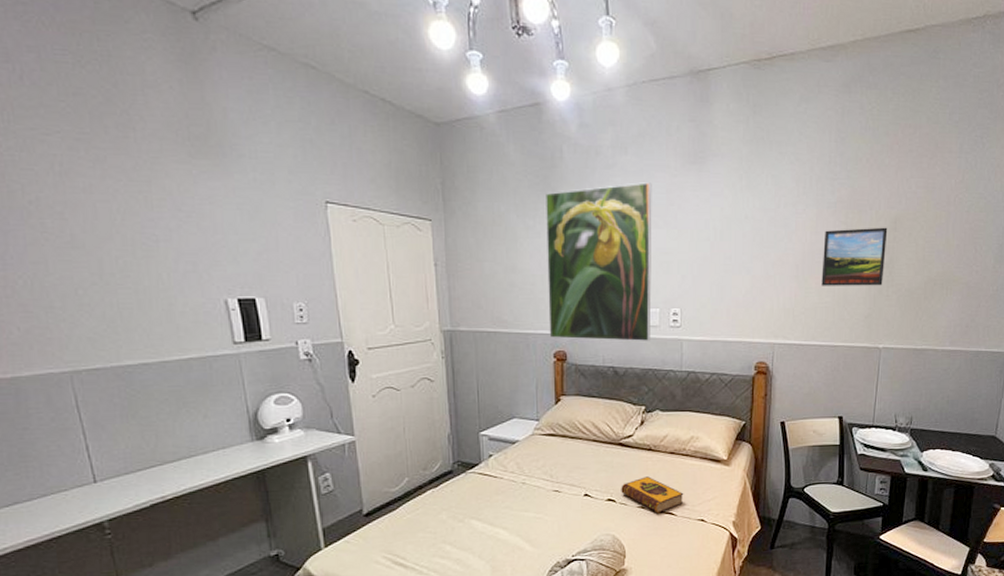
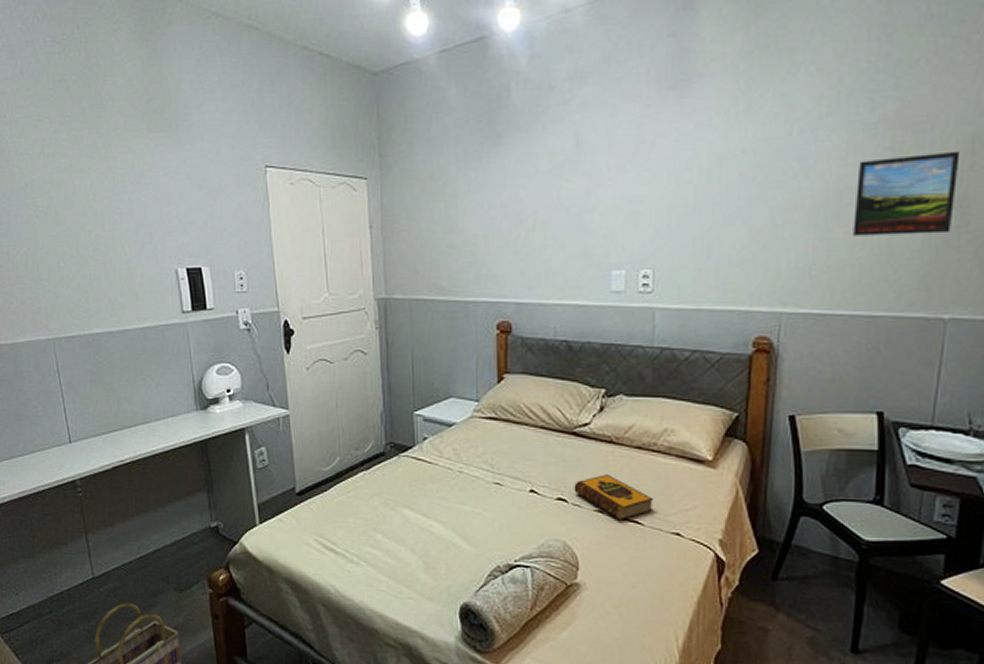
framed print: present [546,182,652,342] -> none [490,117,618,311]

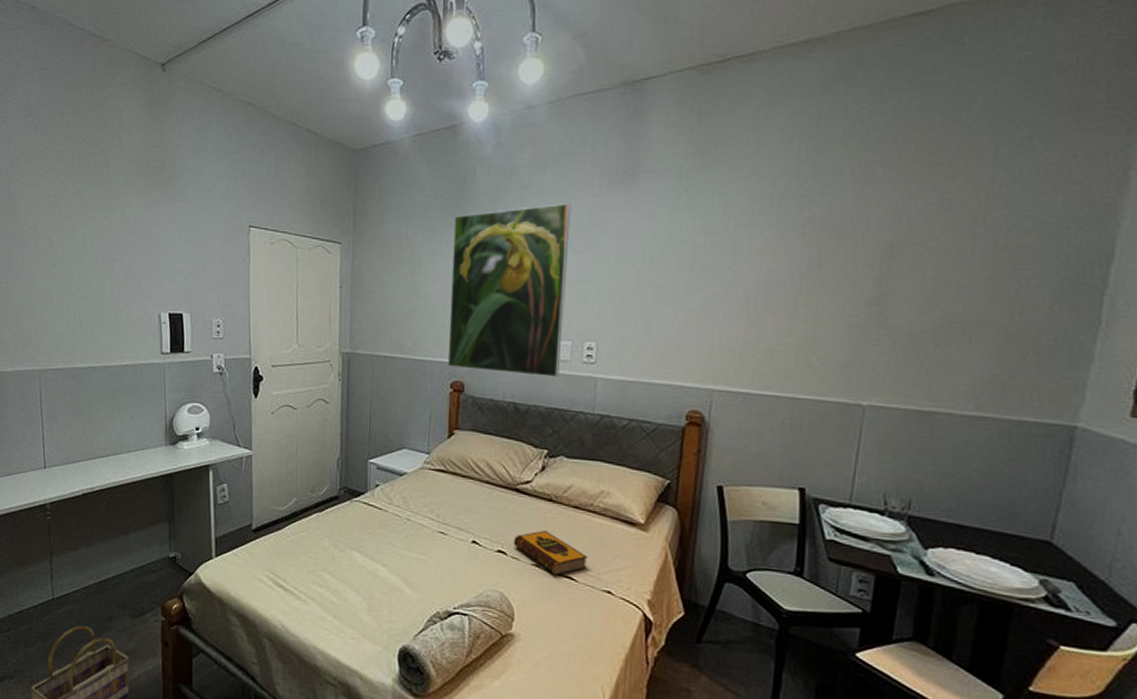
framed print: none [490,117,618,311] -> present [447,203,572,378]
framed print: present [853,151,960,236] -> none [781,253,880,327]

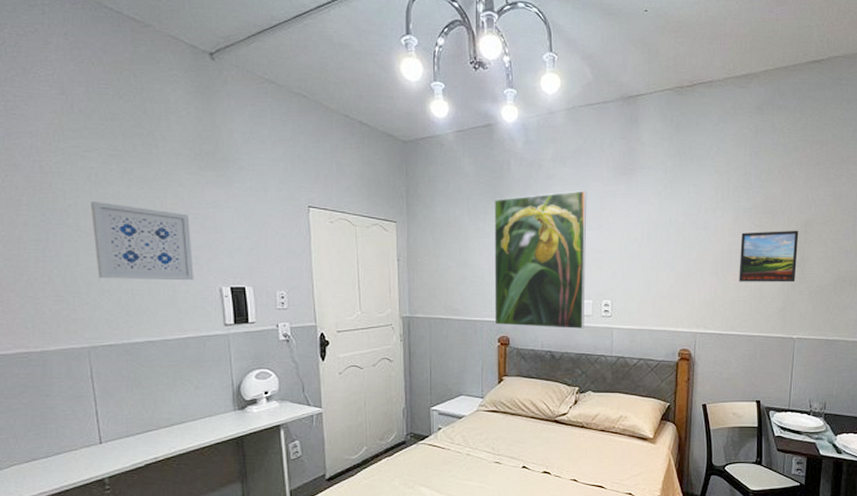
wall art: none [47,222,136,306] -> present [90,200,194,281]
hardback book: present [513,530,588,576] -> none [555,451,613,486]
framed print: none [781,253,880,327] -> present [739,230,799,283]

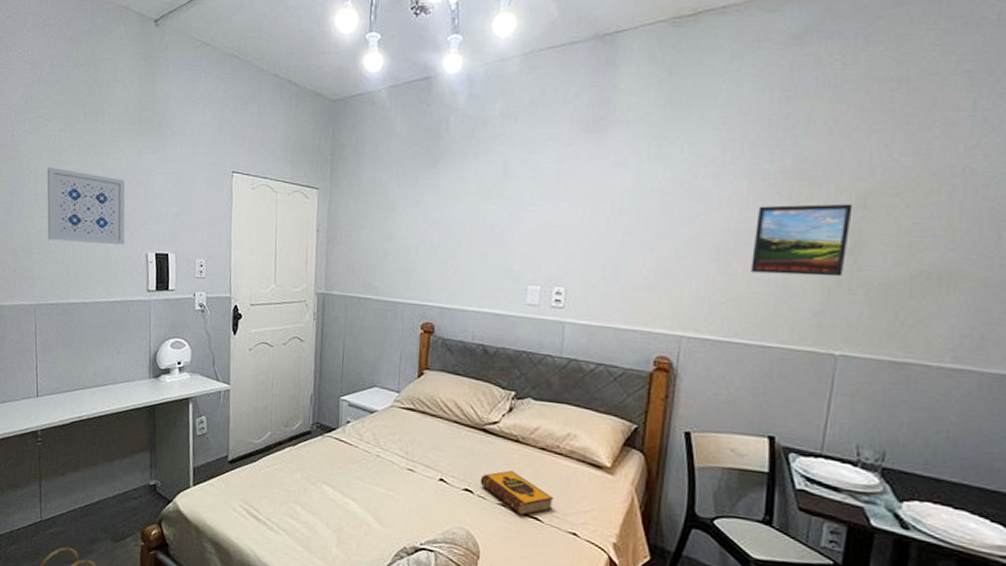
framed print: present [494,191,587,330] -> none [418,152,542,322]
hardback book: none [555,451,613,486] -> present [480,470,554,516]

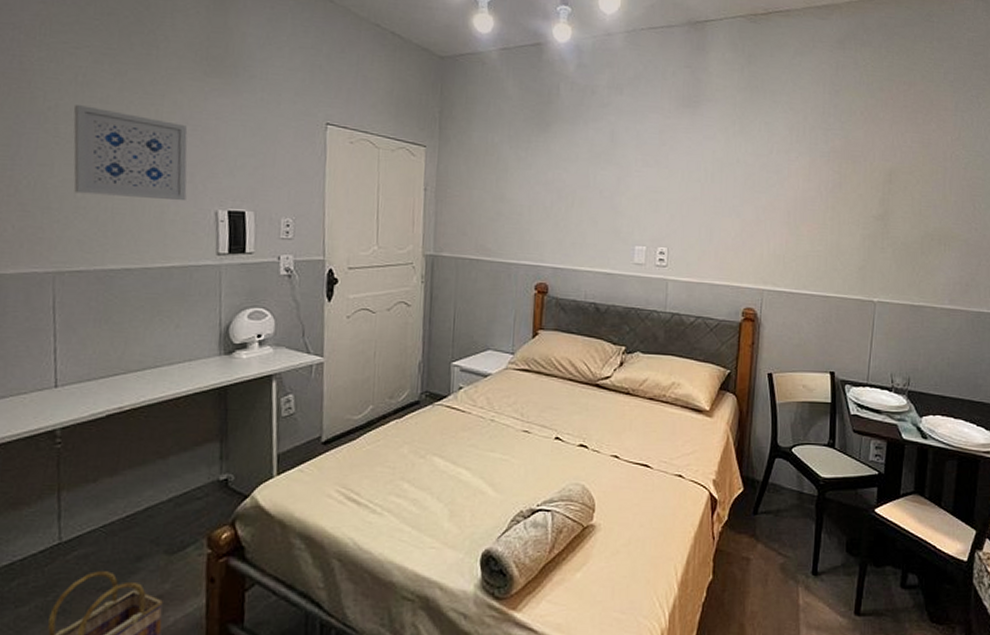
hardback book: present [480,470,554,516] -> none [594,423,662,464]
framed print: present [751,203,853,277] -> none [813,178,882,238]

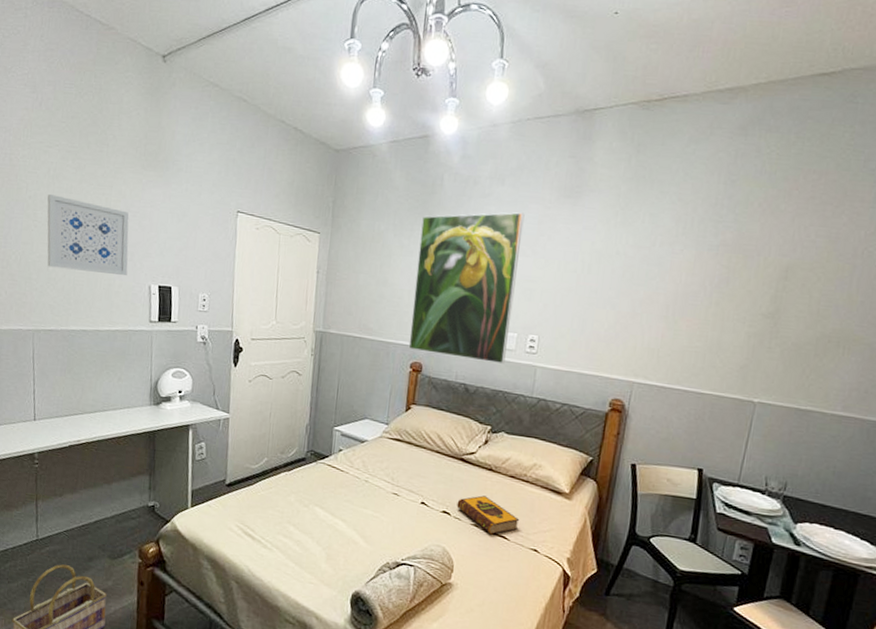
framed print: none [532,122,645,280] -> present [408,212,525,365]
hardback book: none [594,423,662,464] -> present [456,495,520,535]

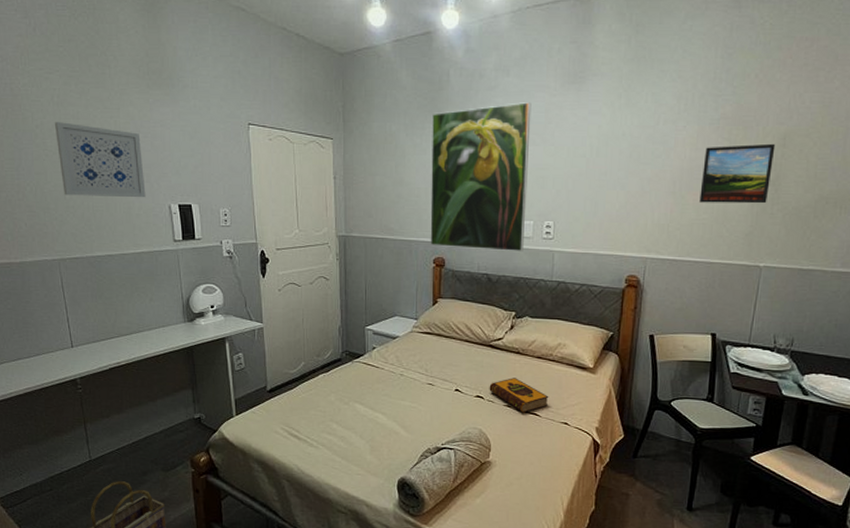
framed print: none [693,273,777,337] -> present [699,143,776,204]

